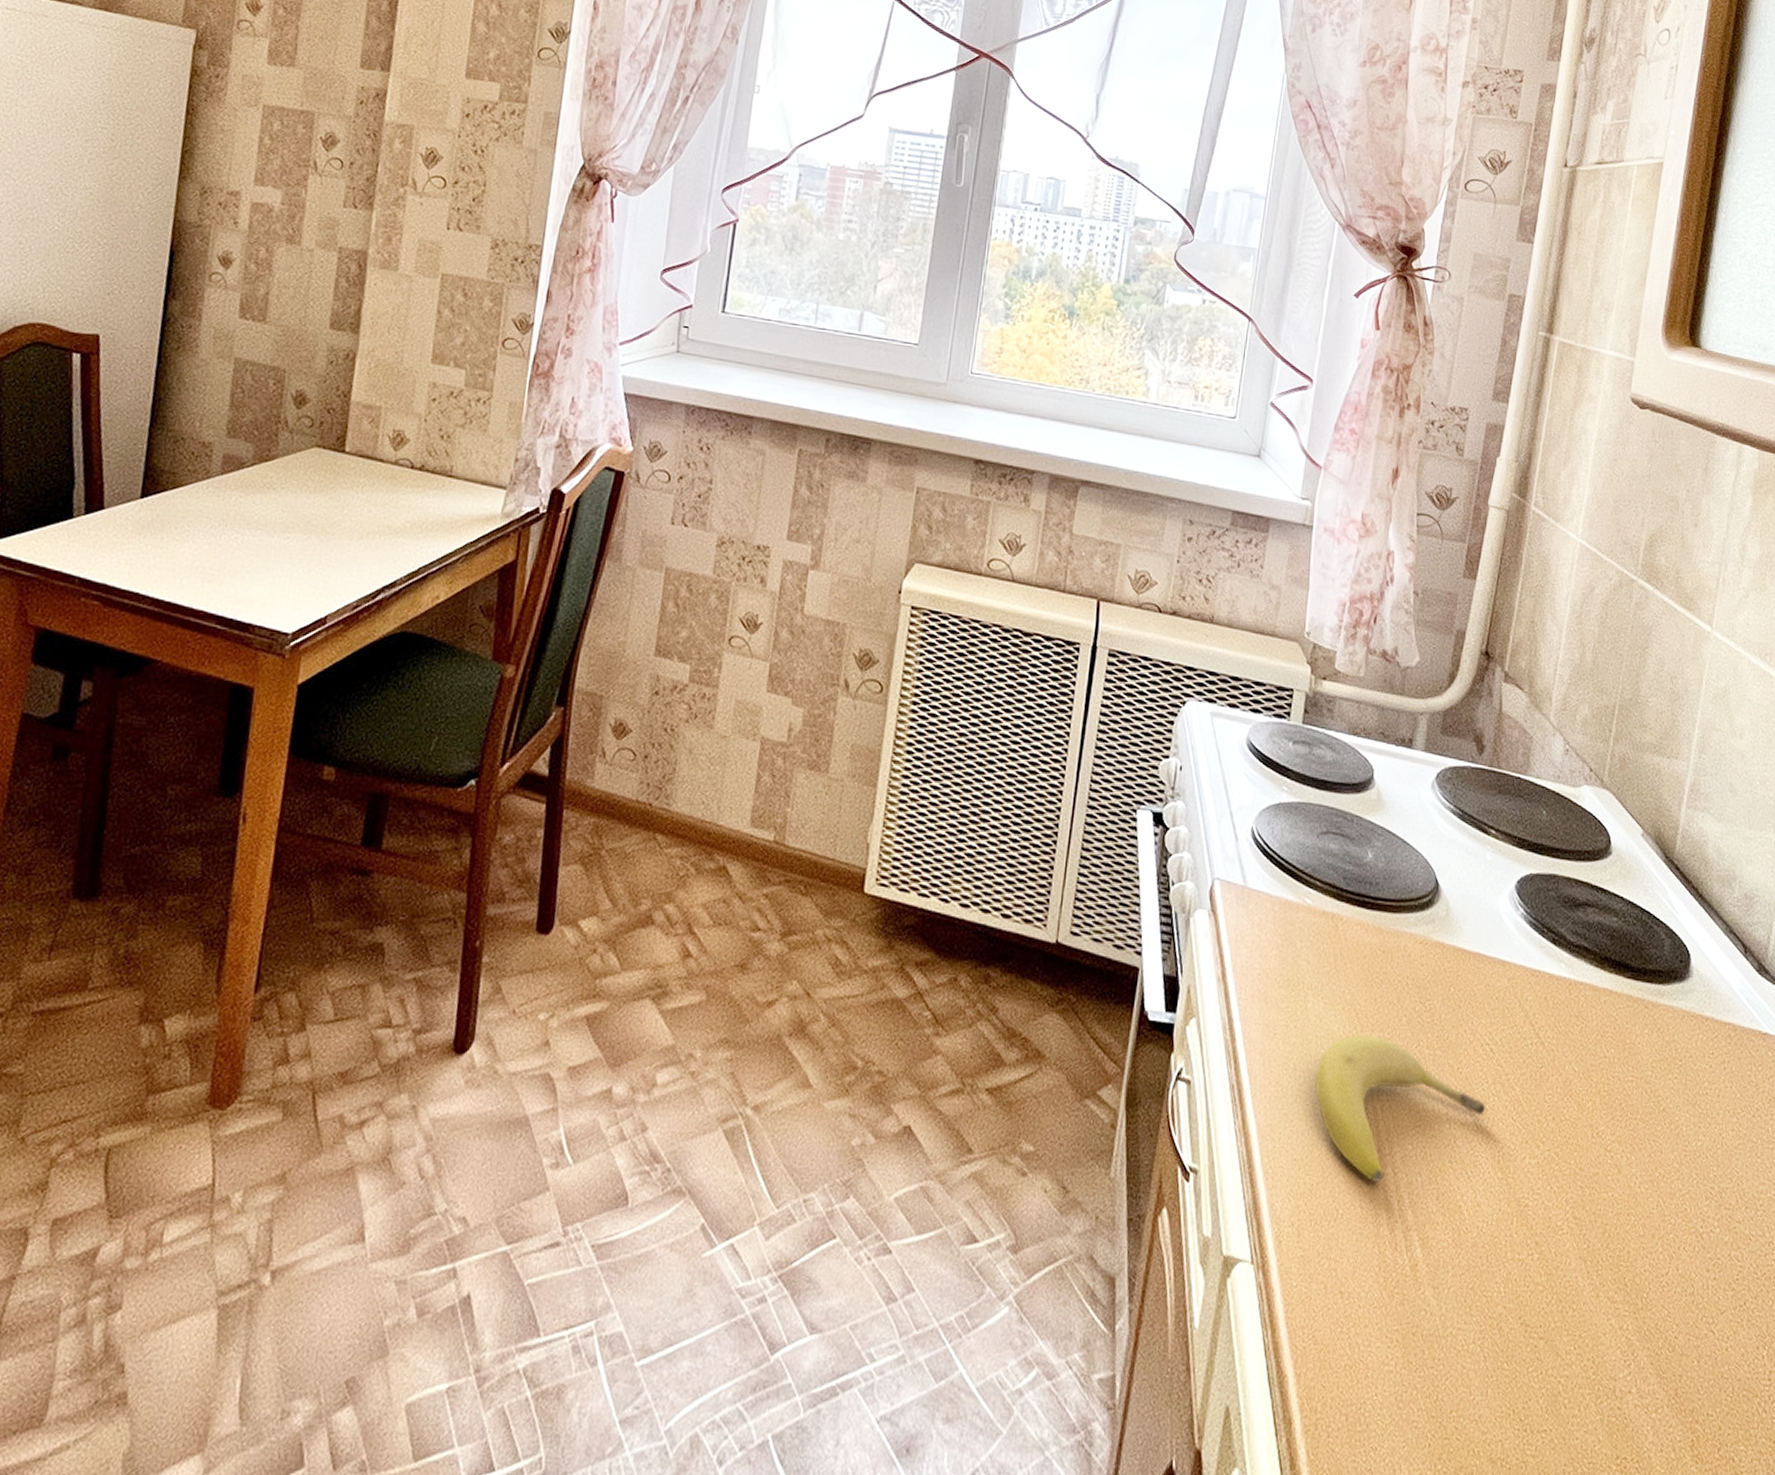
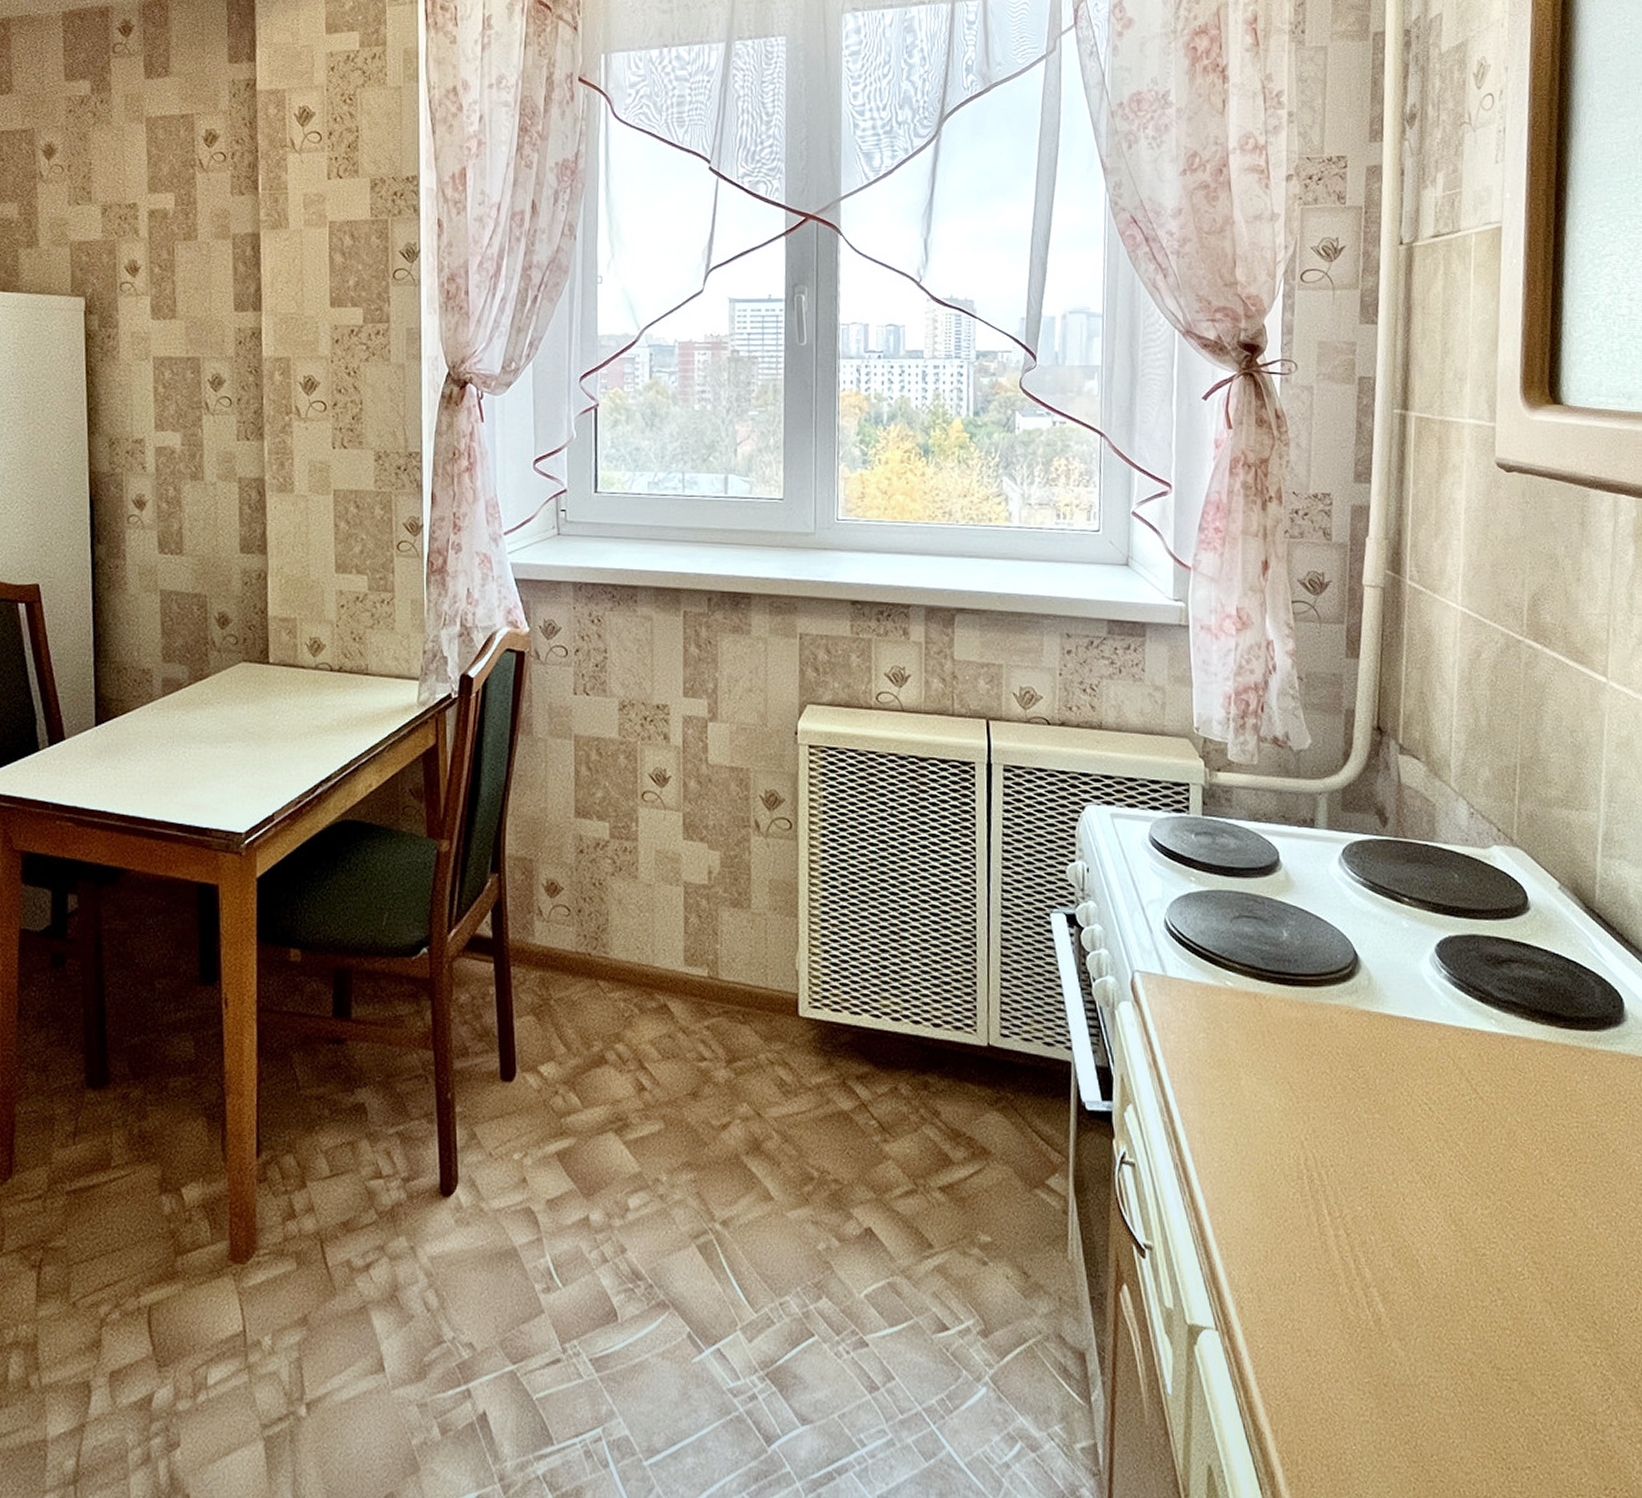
fruit: present [1315,1034,1486,1182] -> none [1256,1104,1432,1244]

